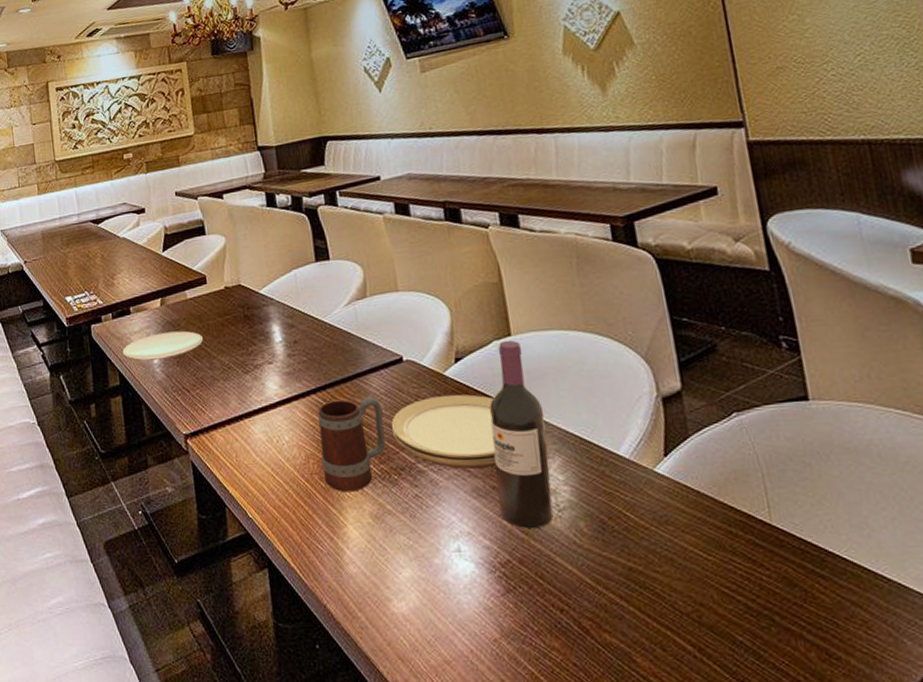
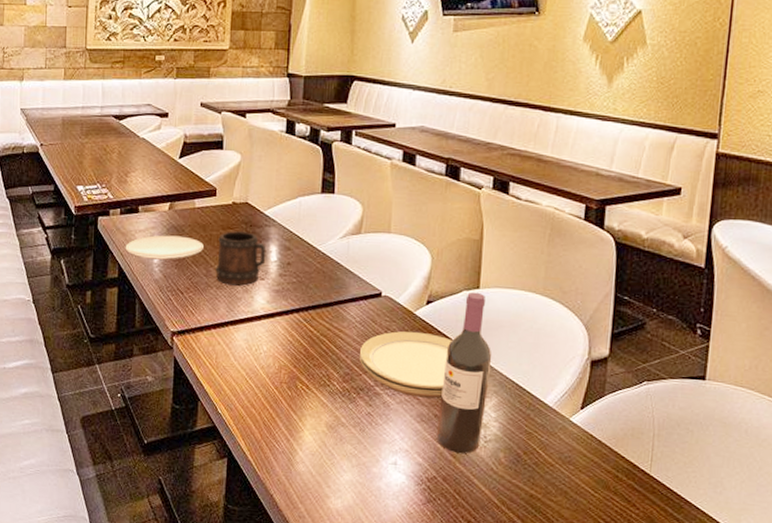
beer mug: none [216,315,270,375] -> present [215,231,265,286]
beer mug: present [318,396,386,492] -> none [291,321,355,403]

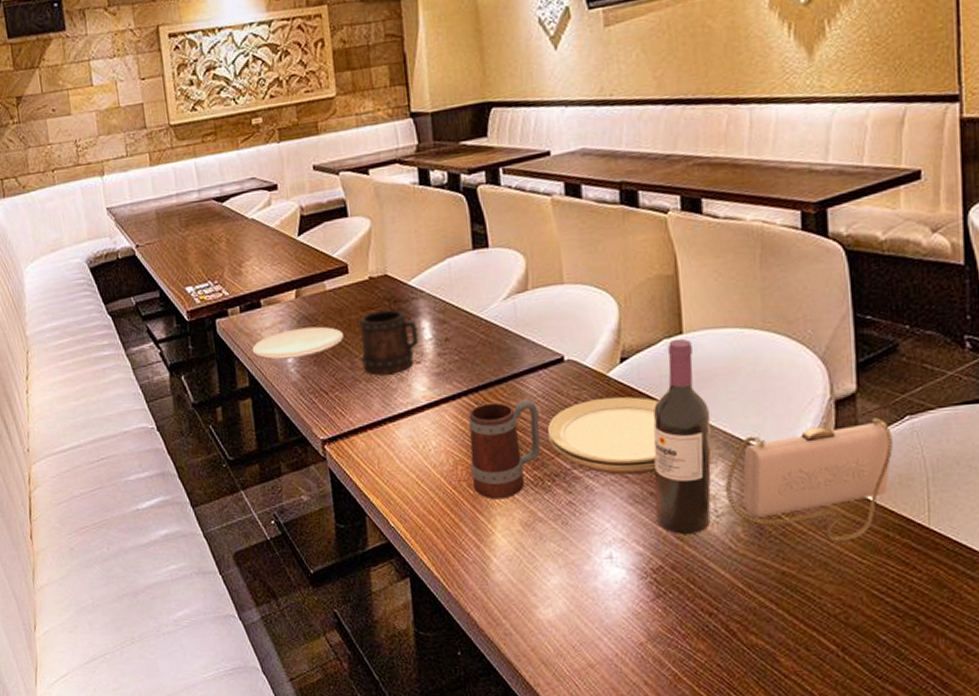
beer mug: none [291,321,355,403] -> present [468,398,540,500]
handbag: none [495,379,632,477] -> present [726,417,893,542]

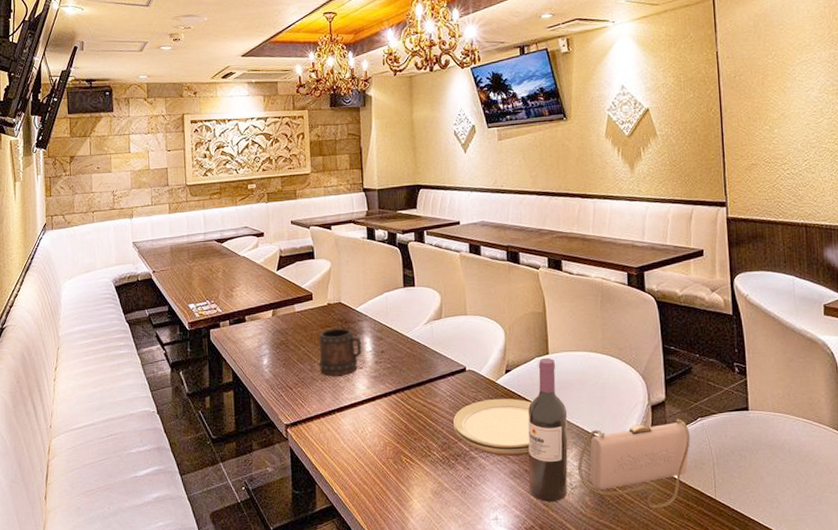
plate: present [252,326,343,360] -> none [236,338,306,362]
beer mug: present [468,398,540,500] -> none [396,397,447,473]

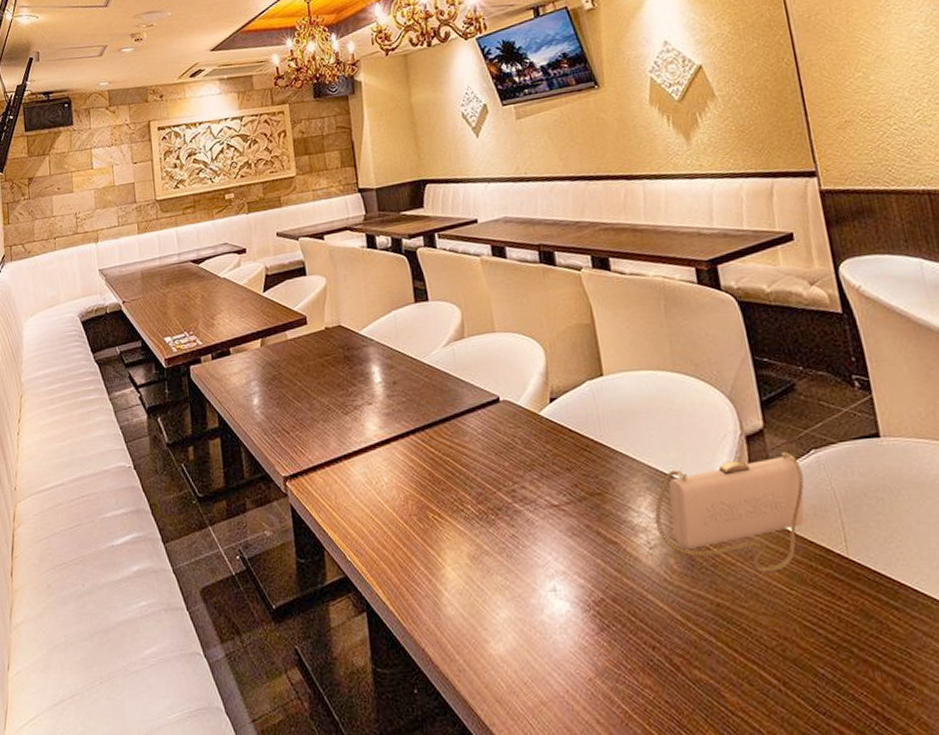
beer mug: present [318,328,361,377] -> none [316,356,369,416]
plate: present [453,398,532,456] -> none [489,434,591,509]
wine bottle: present [527,357,568,502] -> none [582,380,645,566]

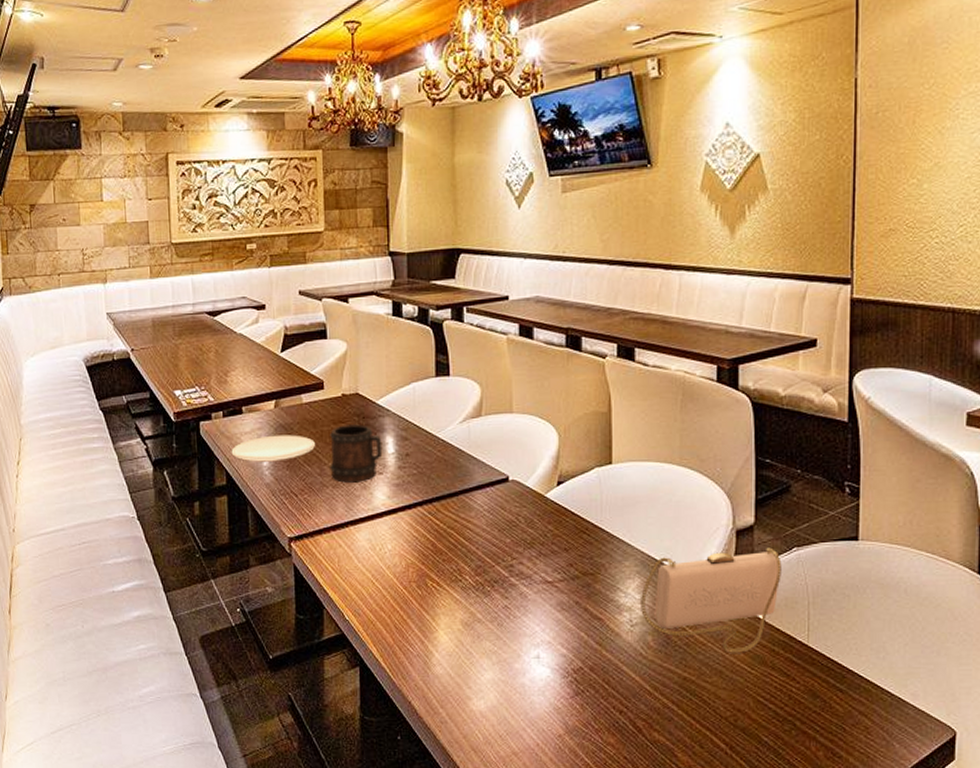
plate: none [221,371,303,402] -> present [231,435,315,462]
beer mug: none [316,356,369,416] -> present [330,424,381,483]

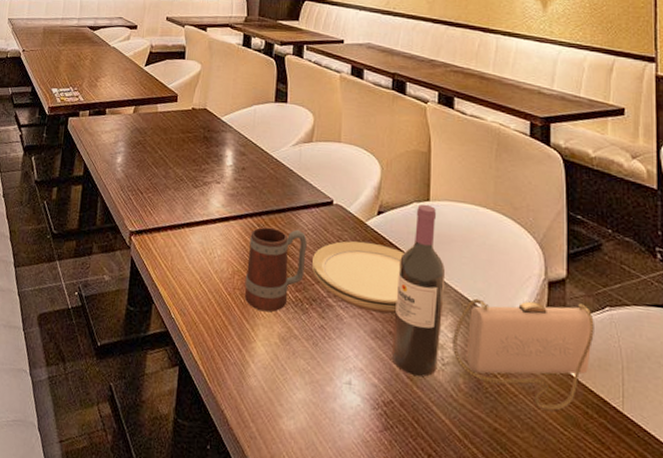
plate: present [231,435,315,462] -> none [91,136,164,161]
beer mug: present [330,424,381,483] -> none [174,135,222,188]
beer mug: none [420,512,484,600] -> present [244,226,307,312]
plate: none [490,515,588,585] -> present [311,241,405,314]
wine bottle: none [579,468,631,640] -> present [391,204,446,377]

